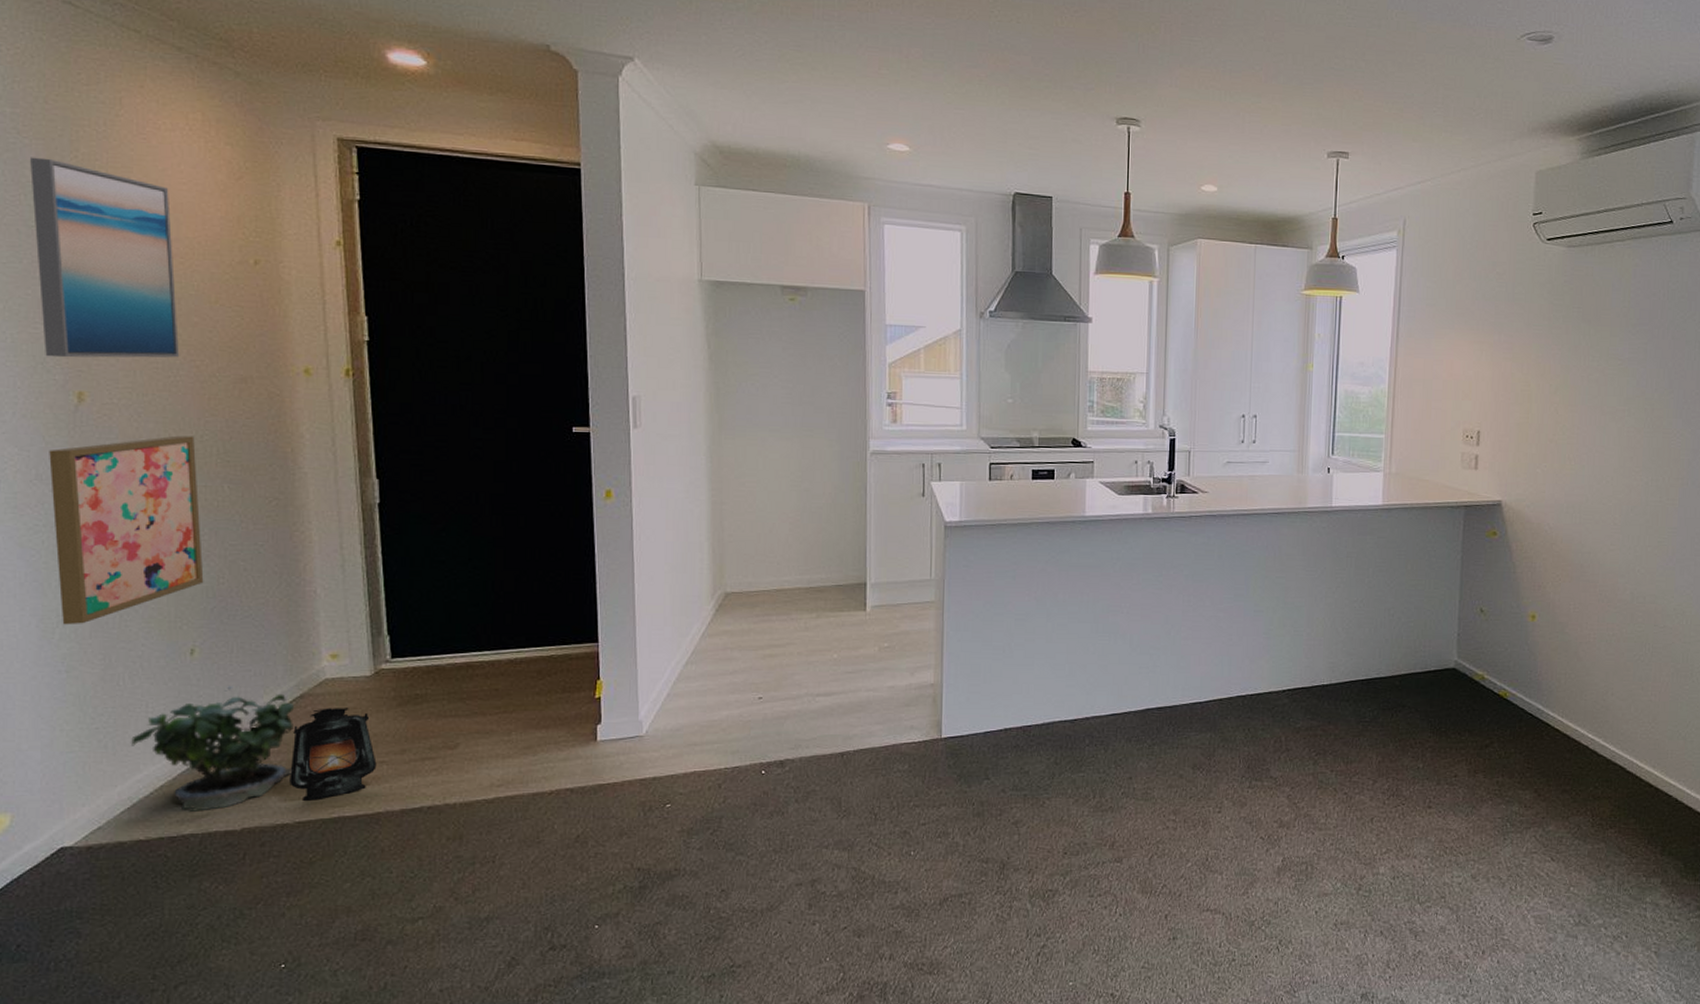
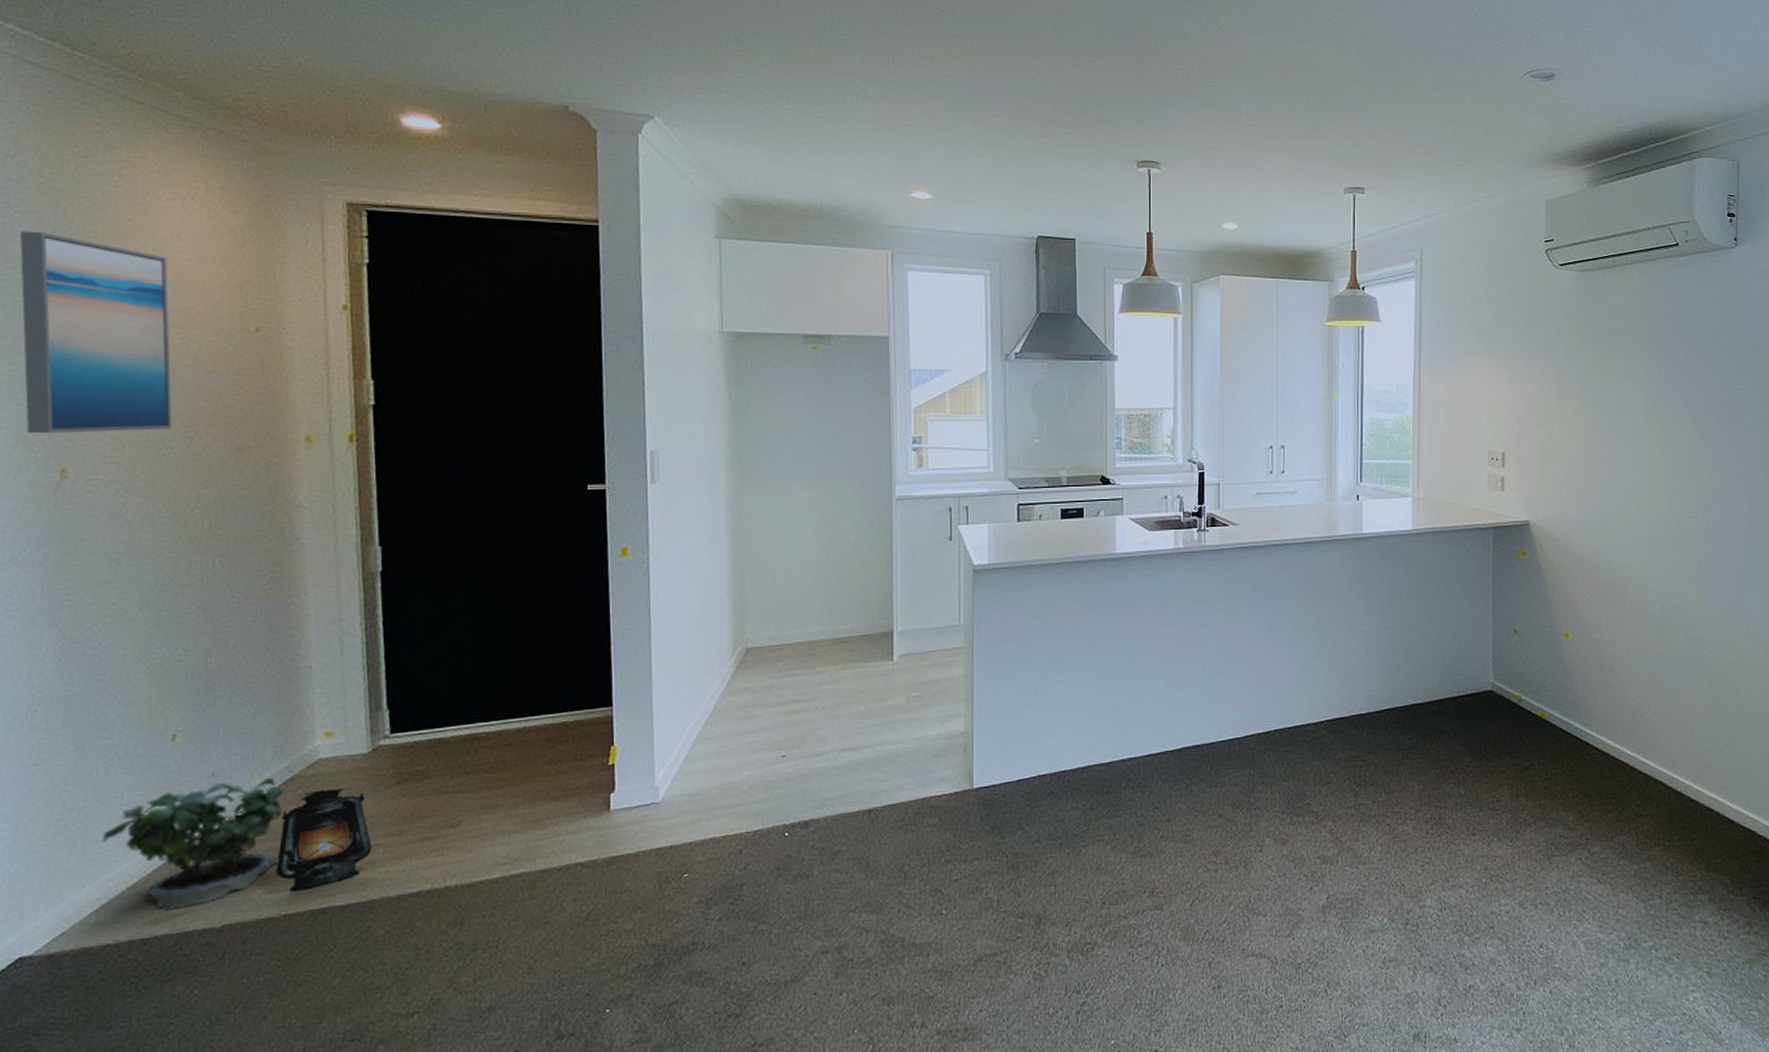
wall art: present [49,435,204,625] -> none [26,510,190,715]

